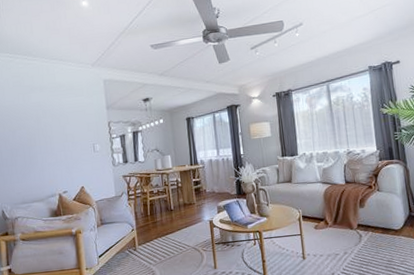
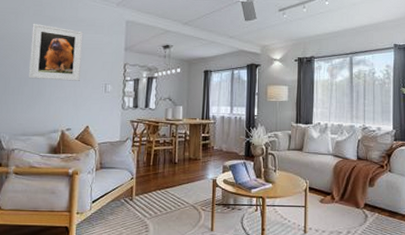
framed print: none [14,94,68,149] -> present [29,23,84,81]

